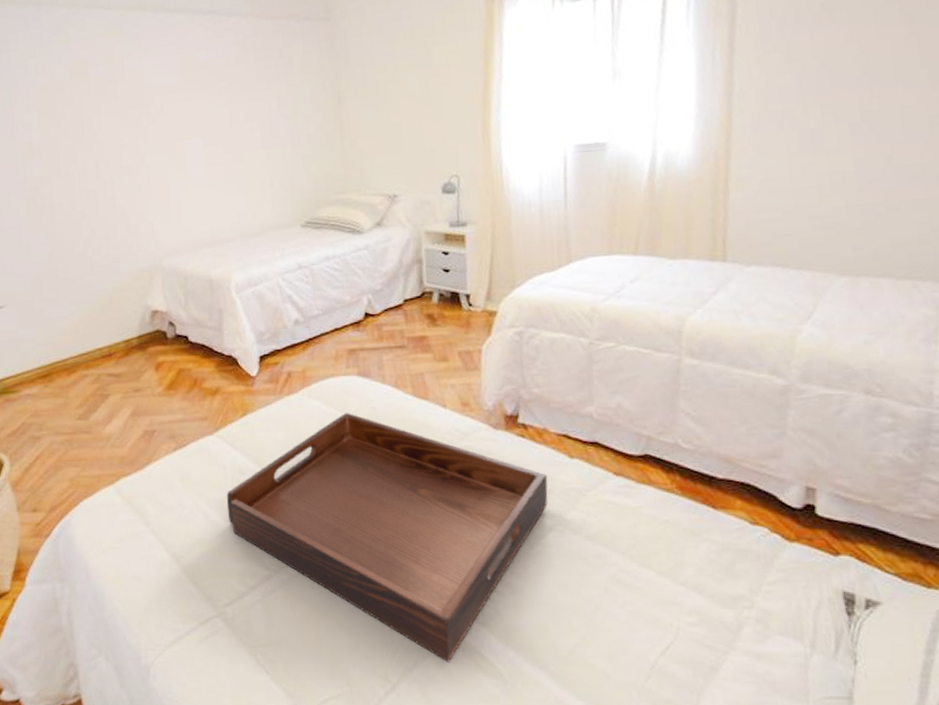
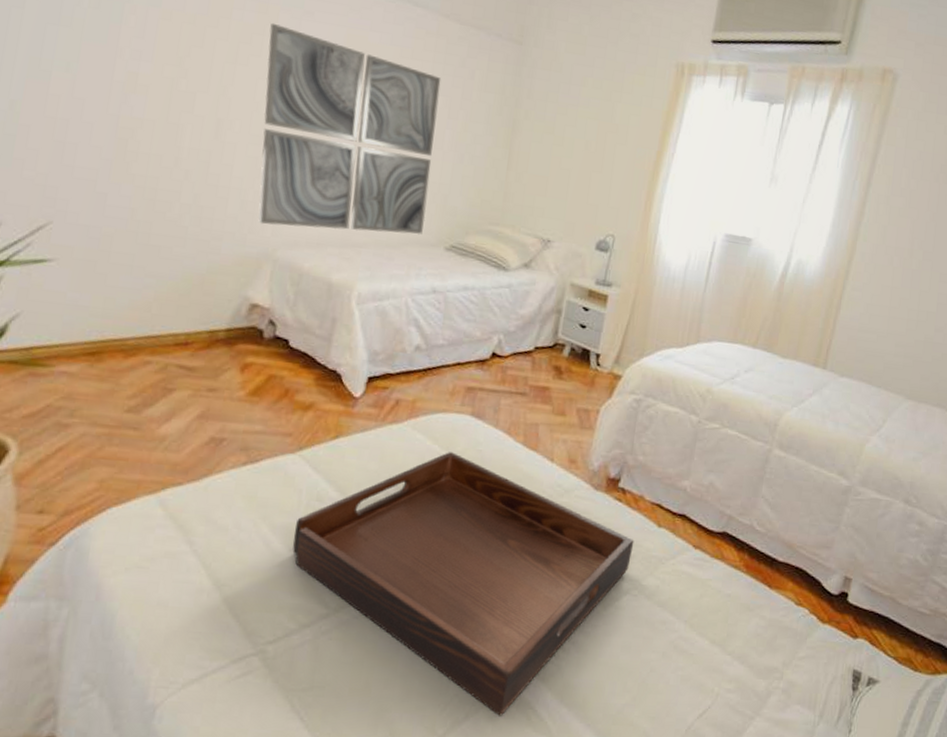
wall art: none [119,69,279,241] -> present [258,22,441,235]

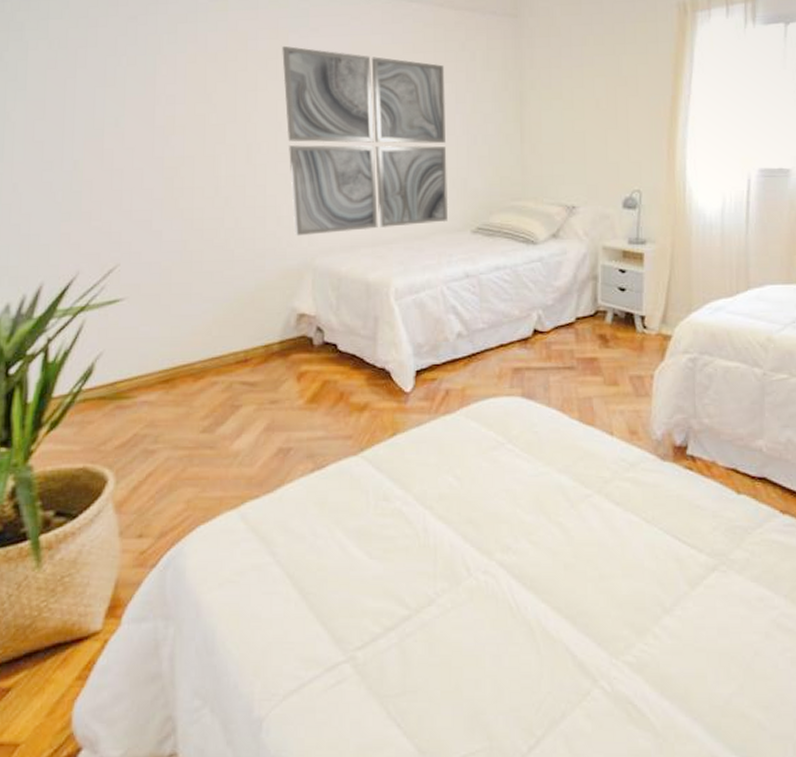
serving tray: present [292,452,634,716] -> none [366,437,714,713]

